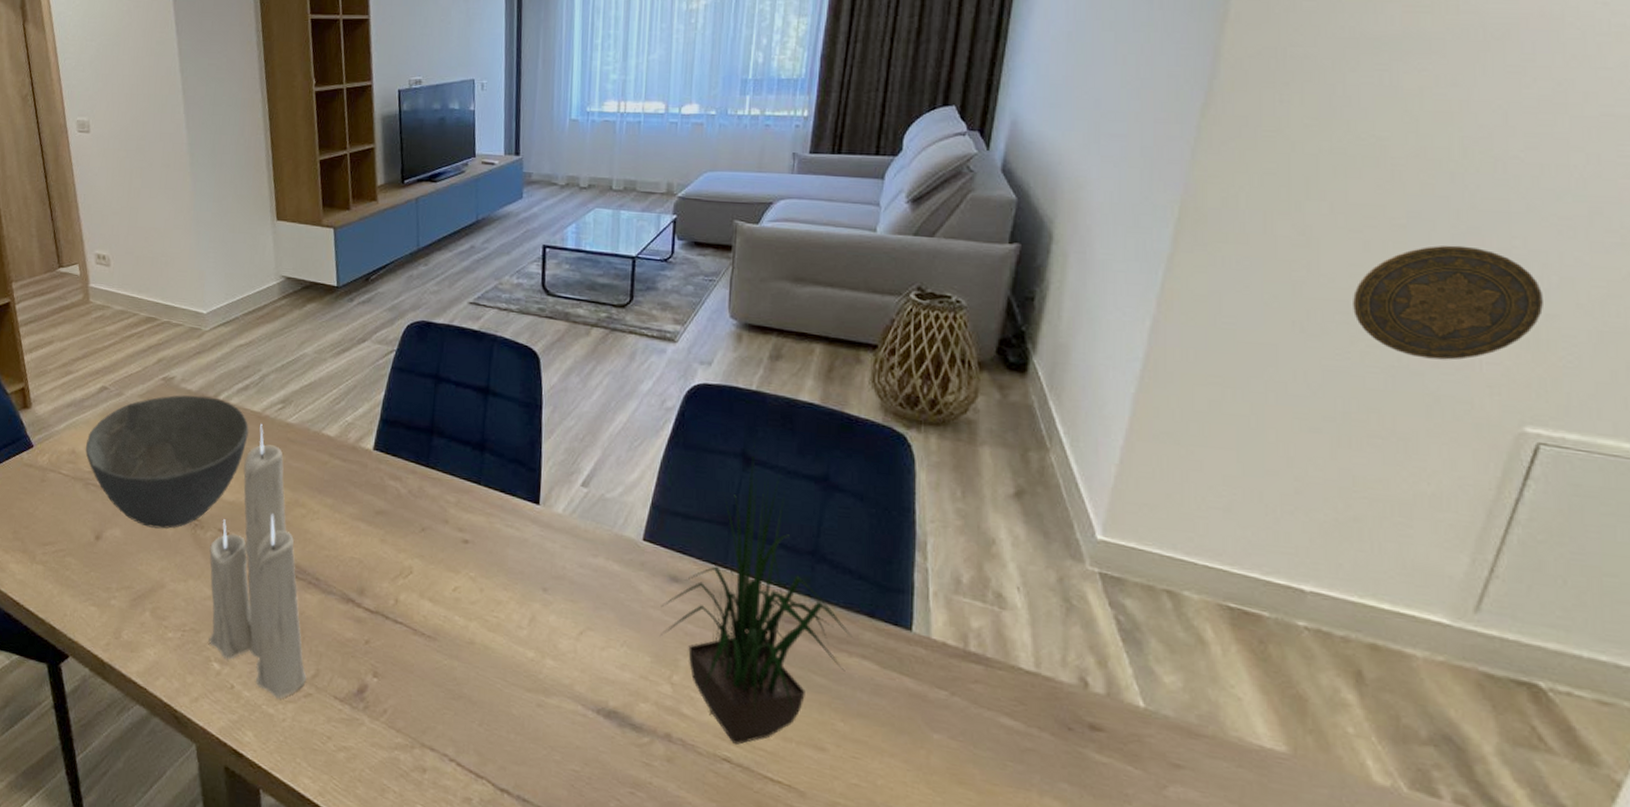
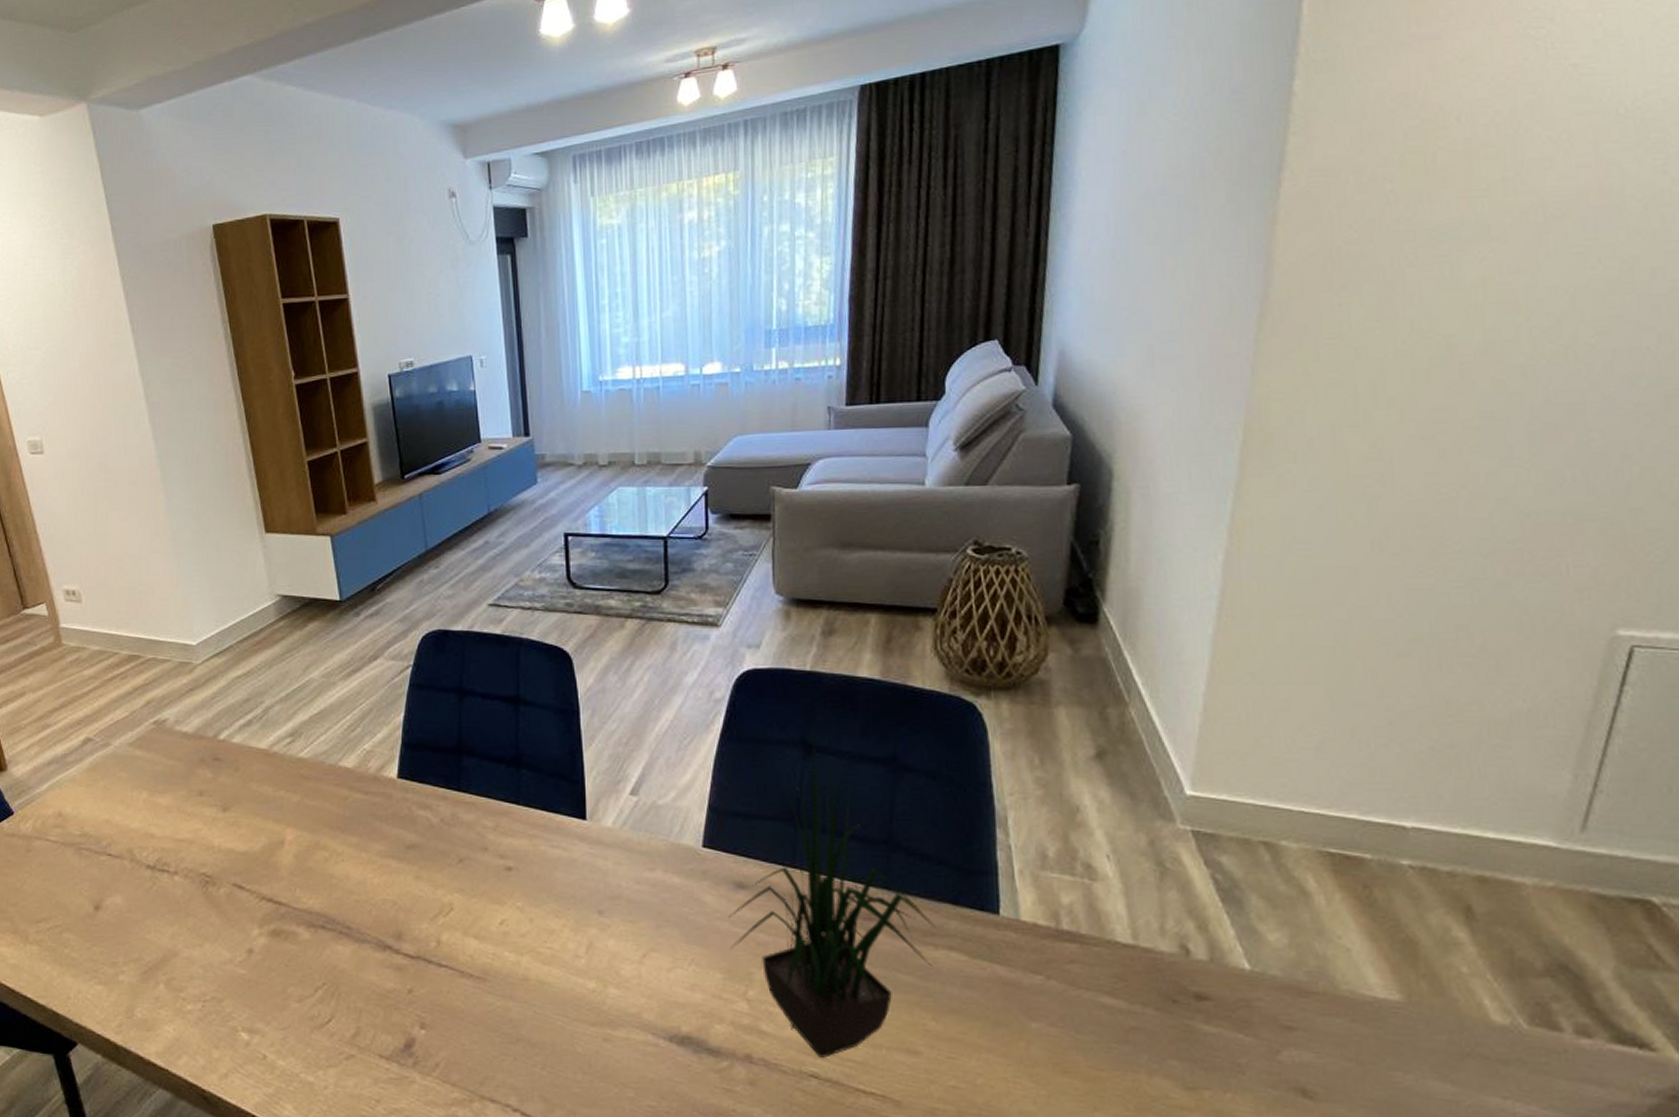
bowl: present [85,395,250,529] -> none [73,737,257,891]
candle: present [208,423,307,699] -> none [225,761,346,1065]
decorative plate: present [1353,245,1543,360] -> none [1431,443,1626,567]

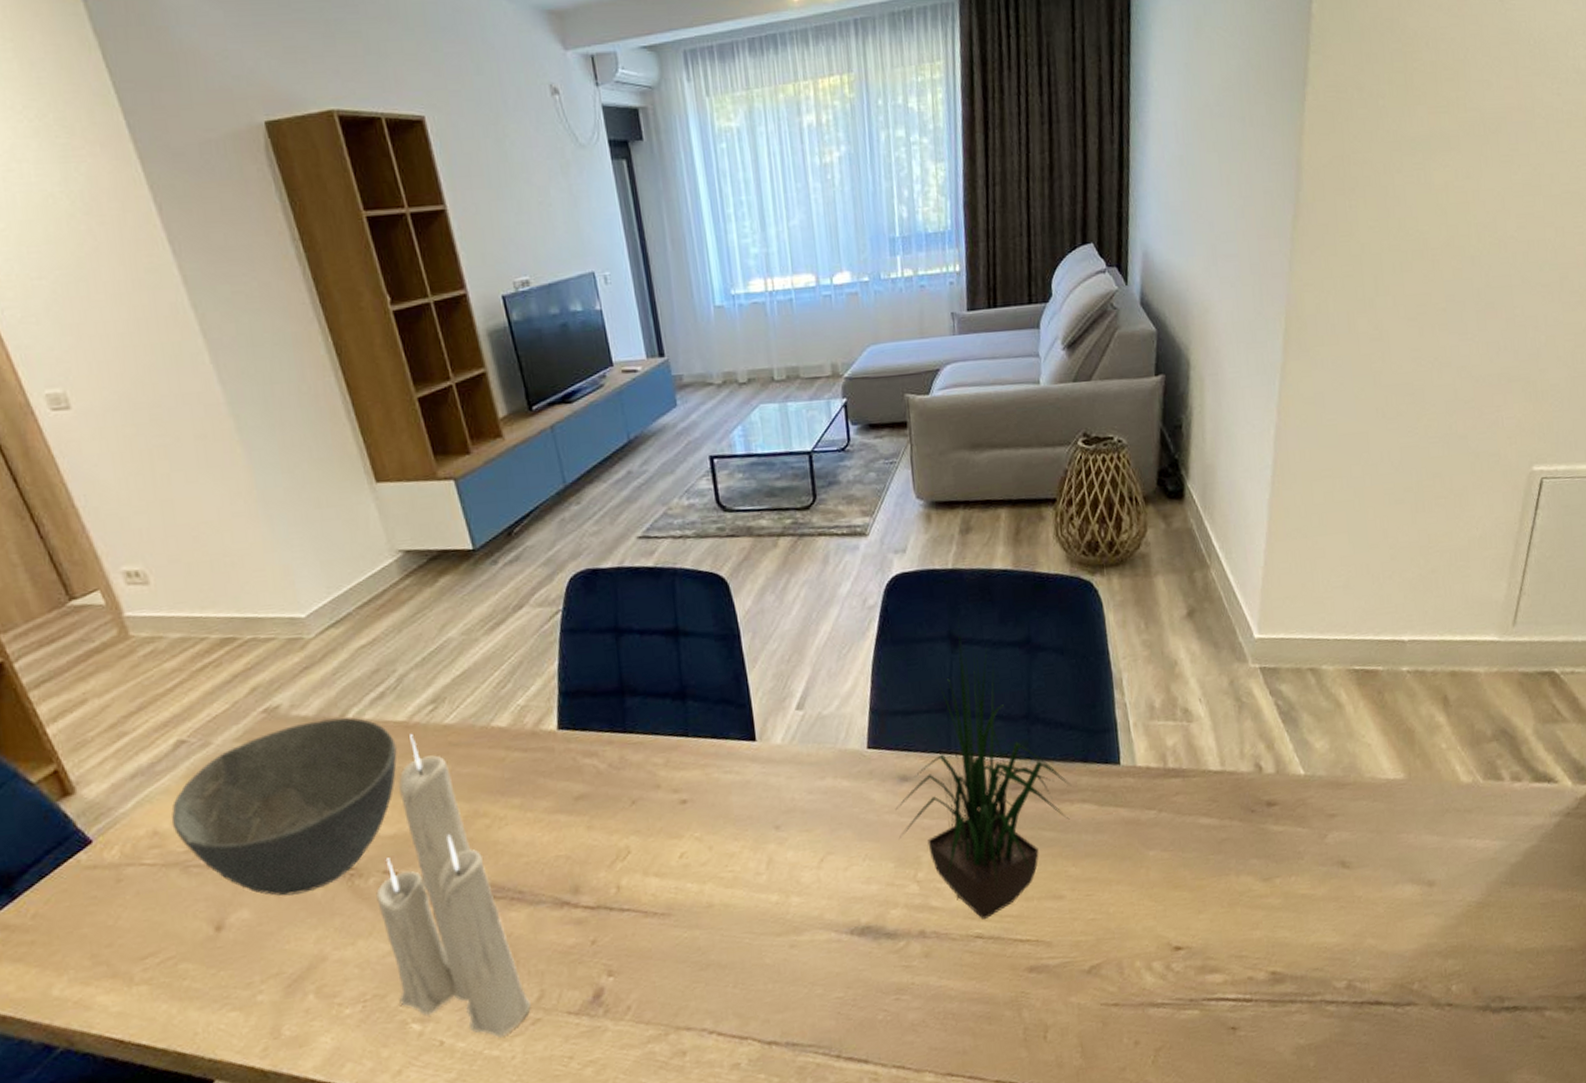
bowl: none [73,737,257,891] -> present [171,717,398,896]
candle: none [225,761,346,1065] -> present [376,733,531,1038]

